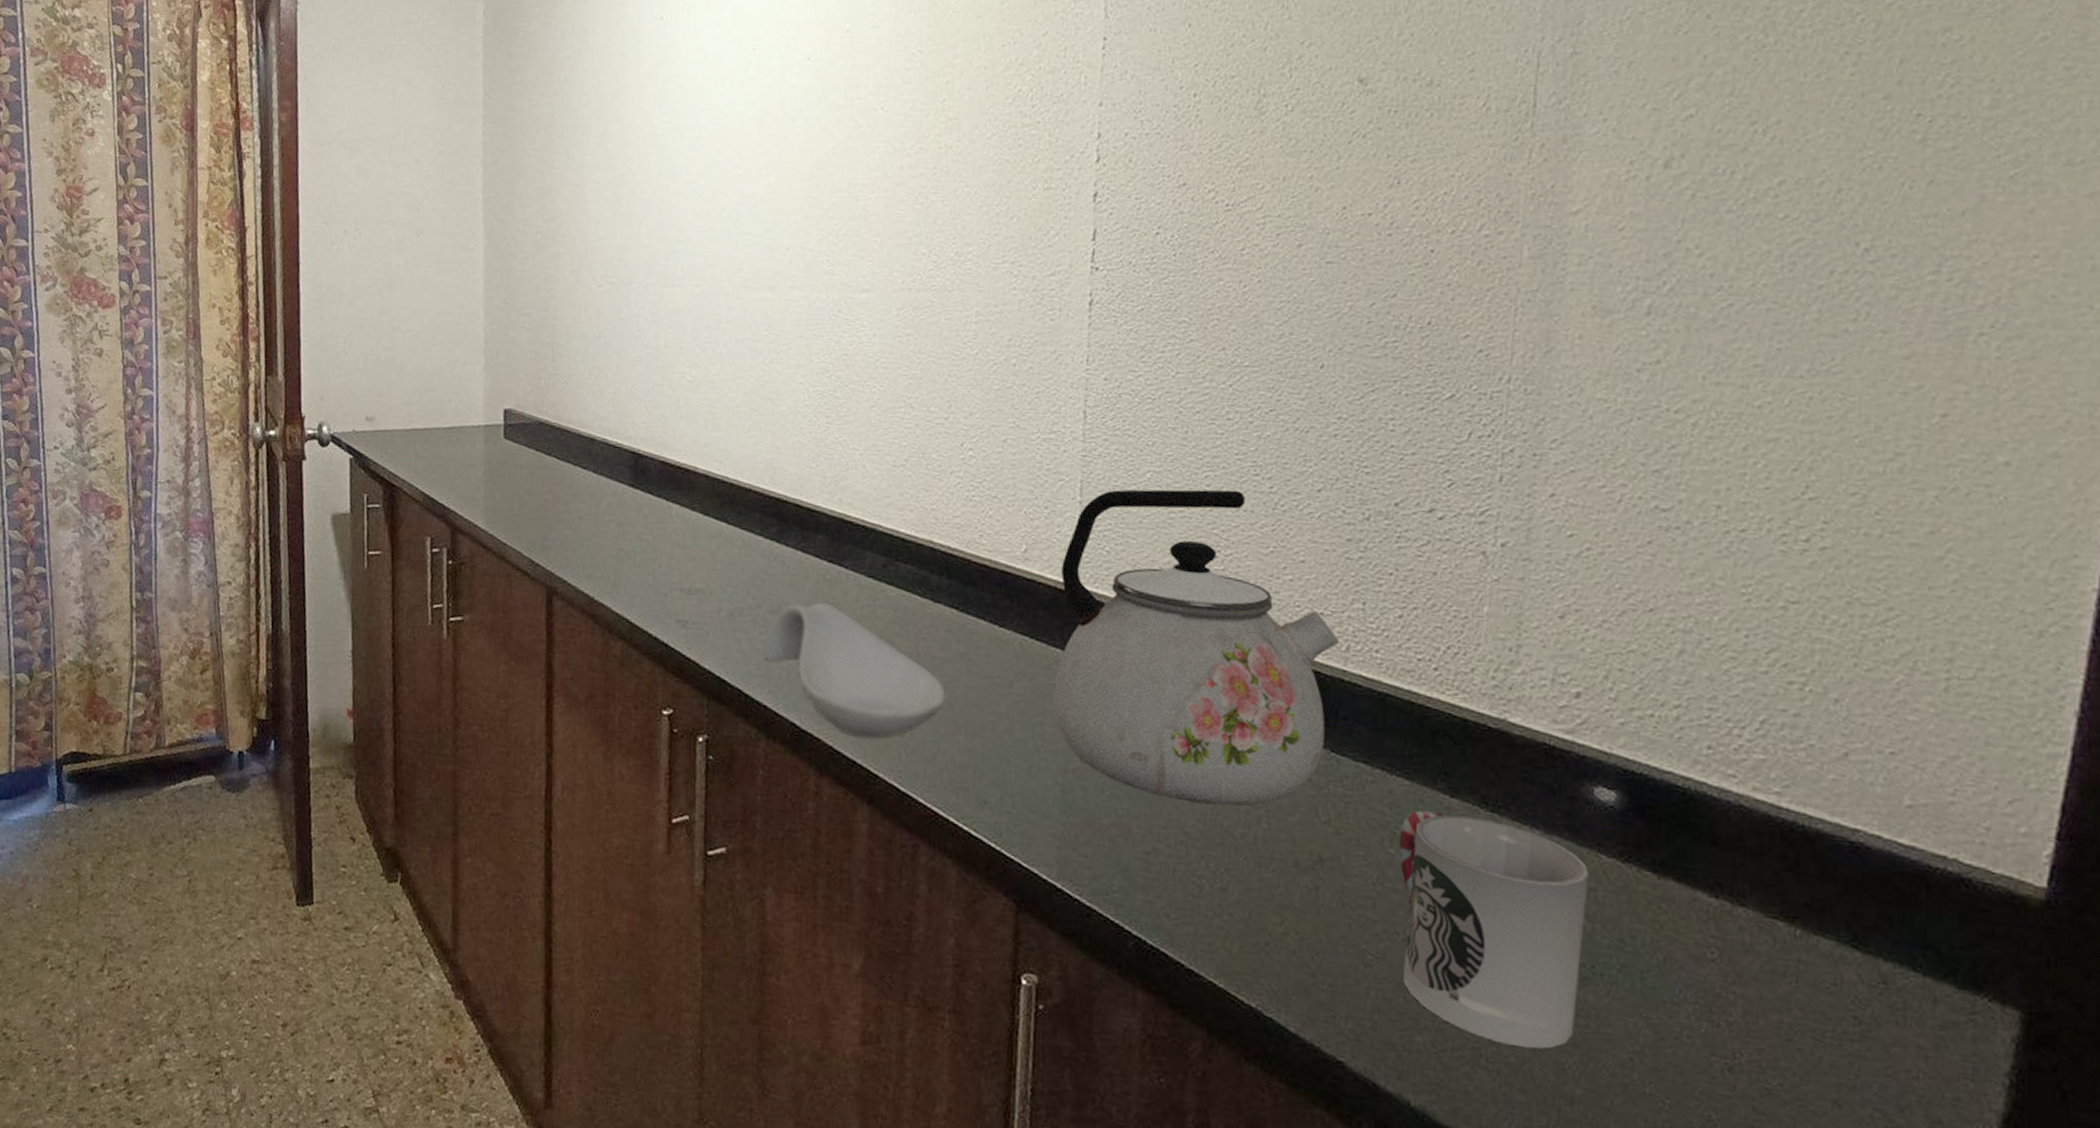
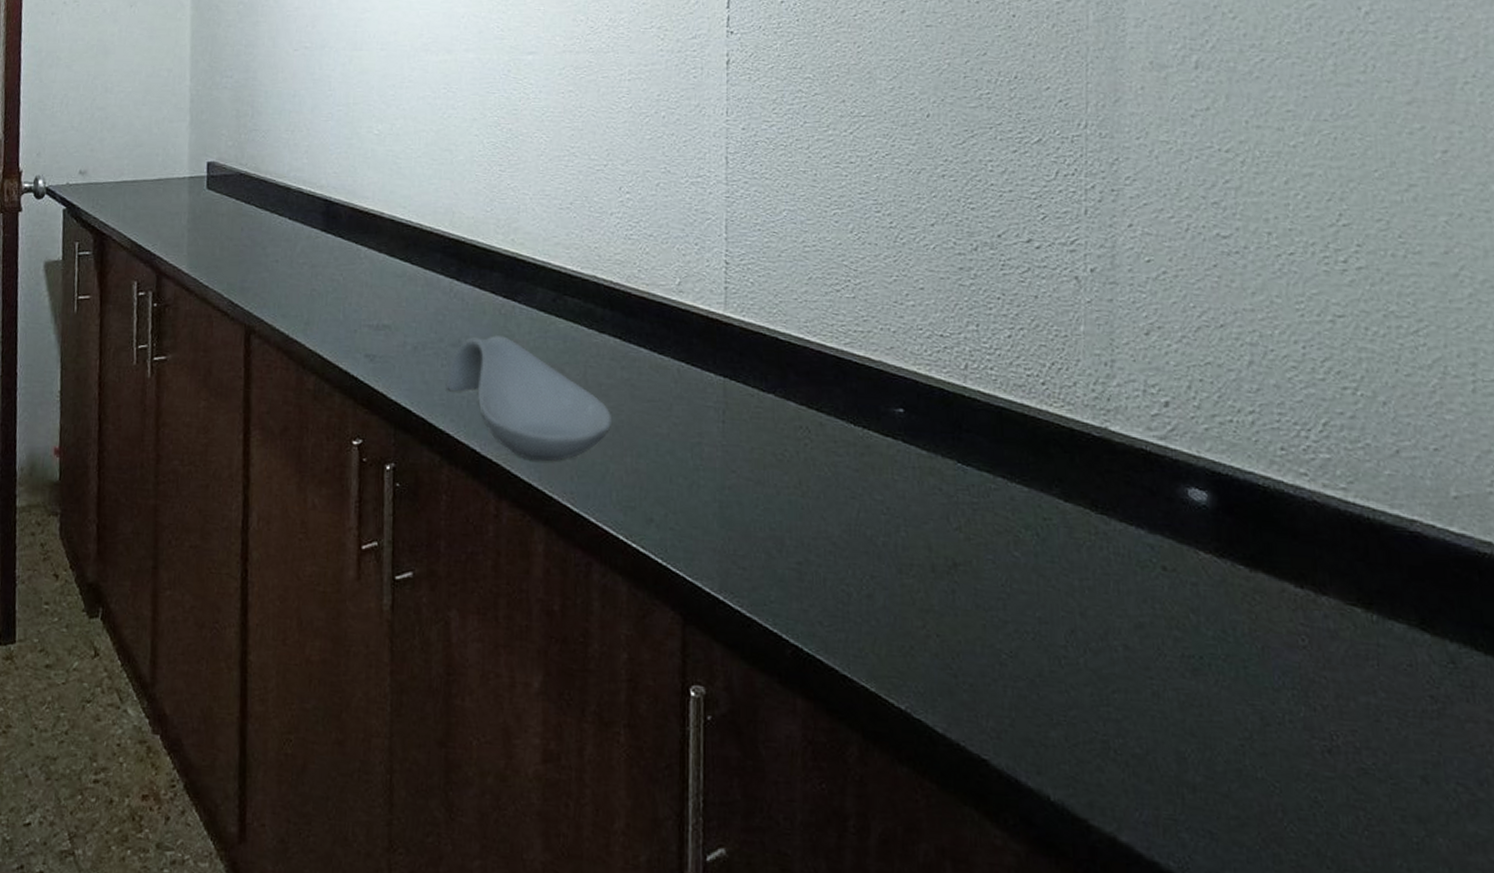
kettle: present [1053,489,1339,806] -> none [709,225,958,516]
cup: present [1398,810,1589,1049] -> none [1022,515,1191,739]

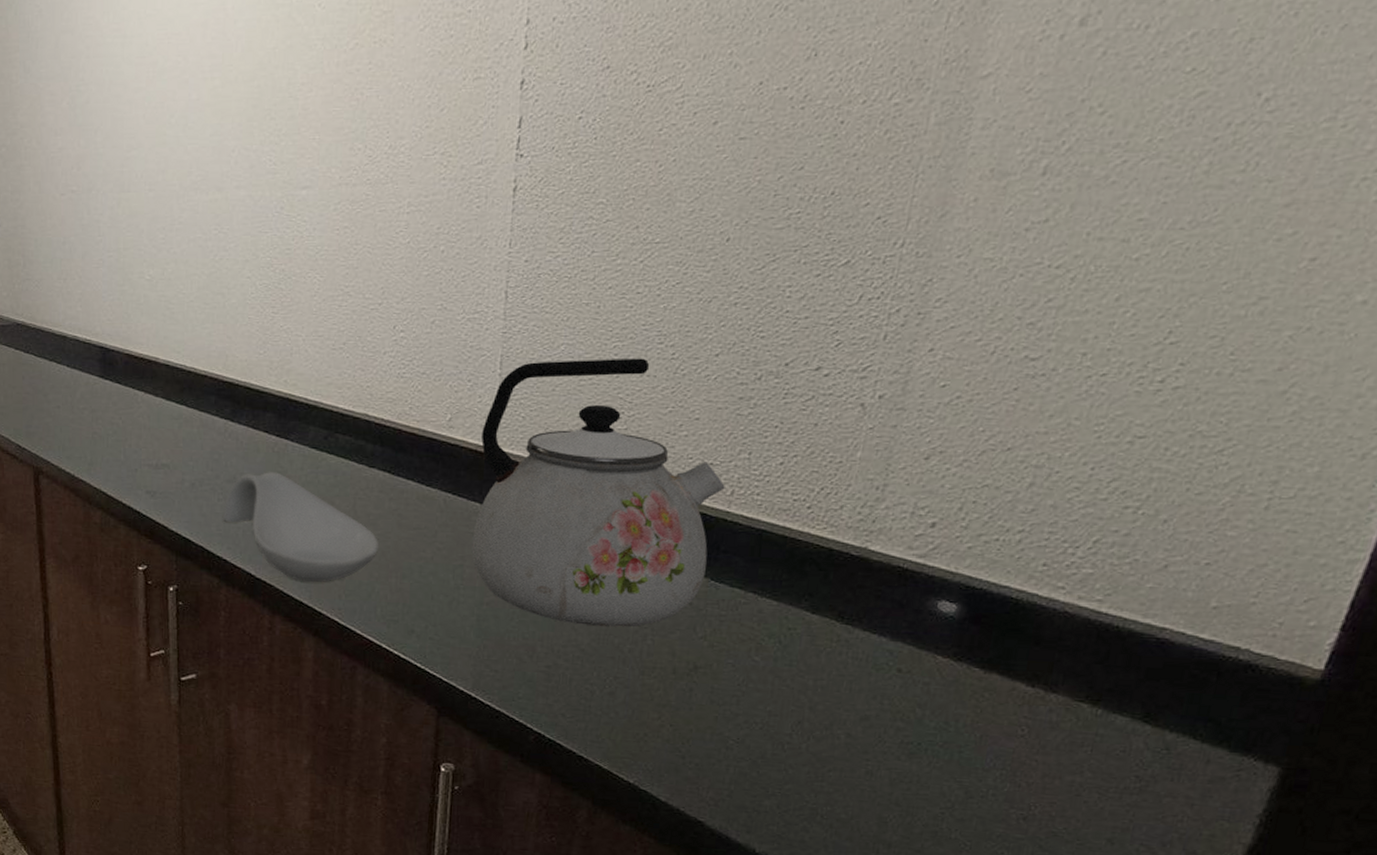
kettle: none [709,225,958,516] -> present [471,358,725,627]

